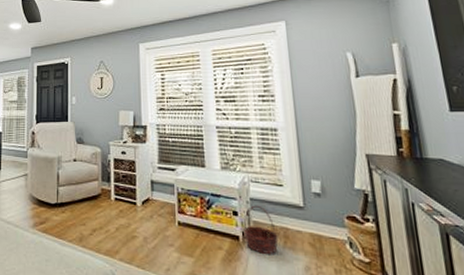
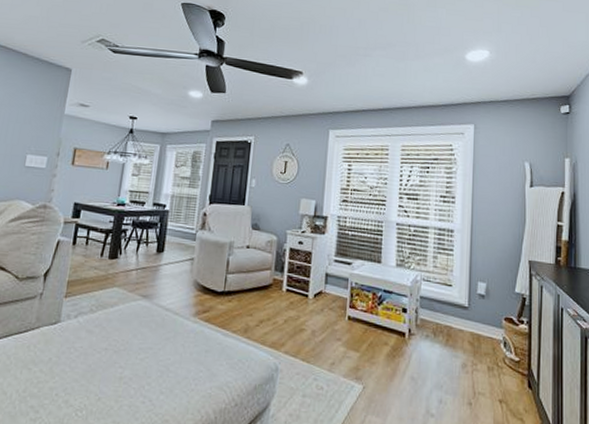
basket: present [242,205,279,254] -> none [409,303,442,351]

